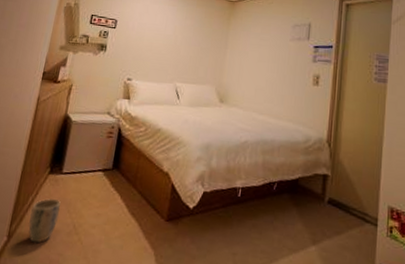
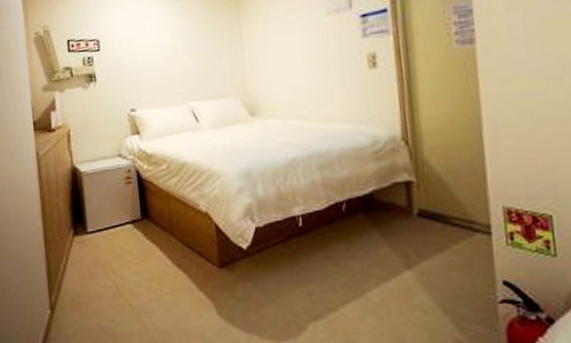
plant pot: present [28,198,61,244] -> none [66,263,98,312]

